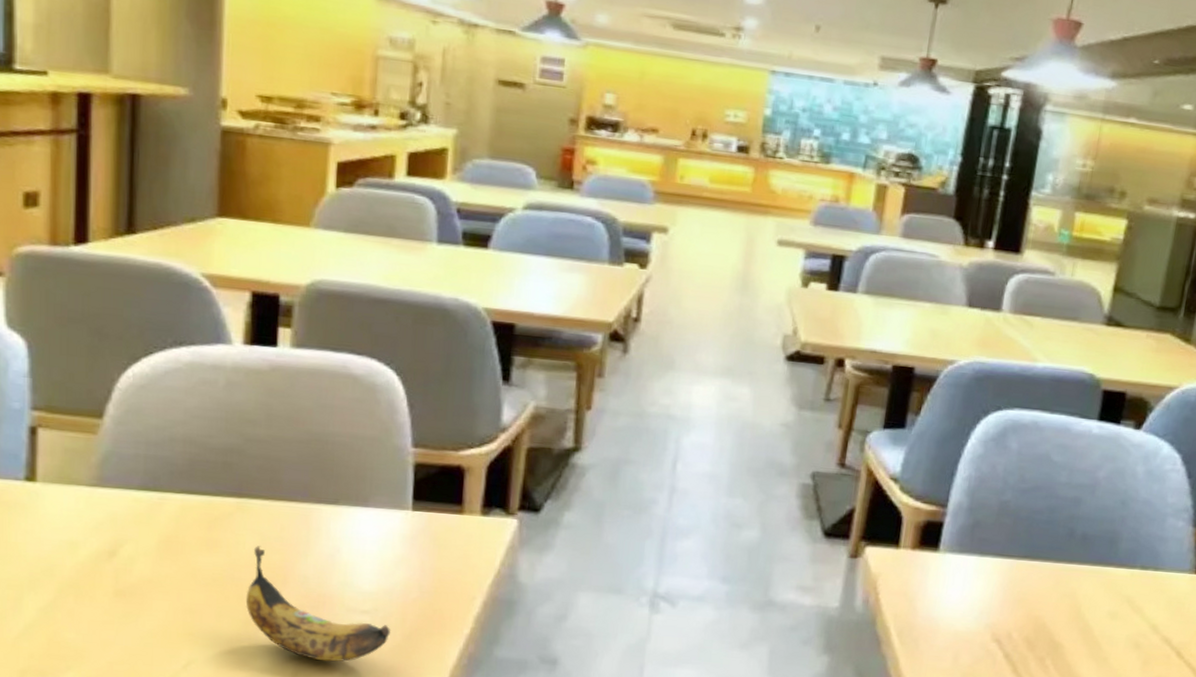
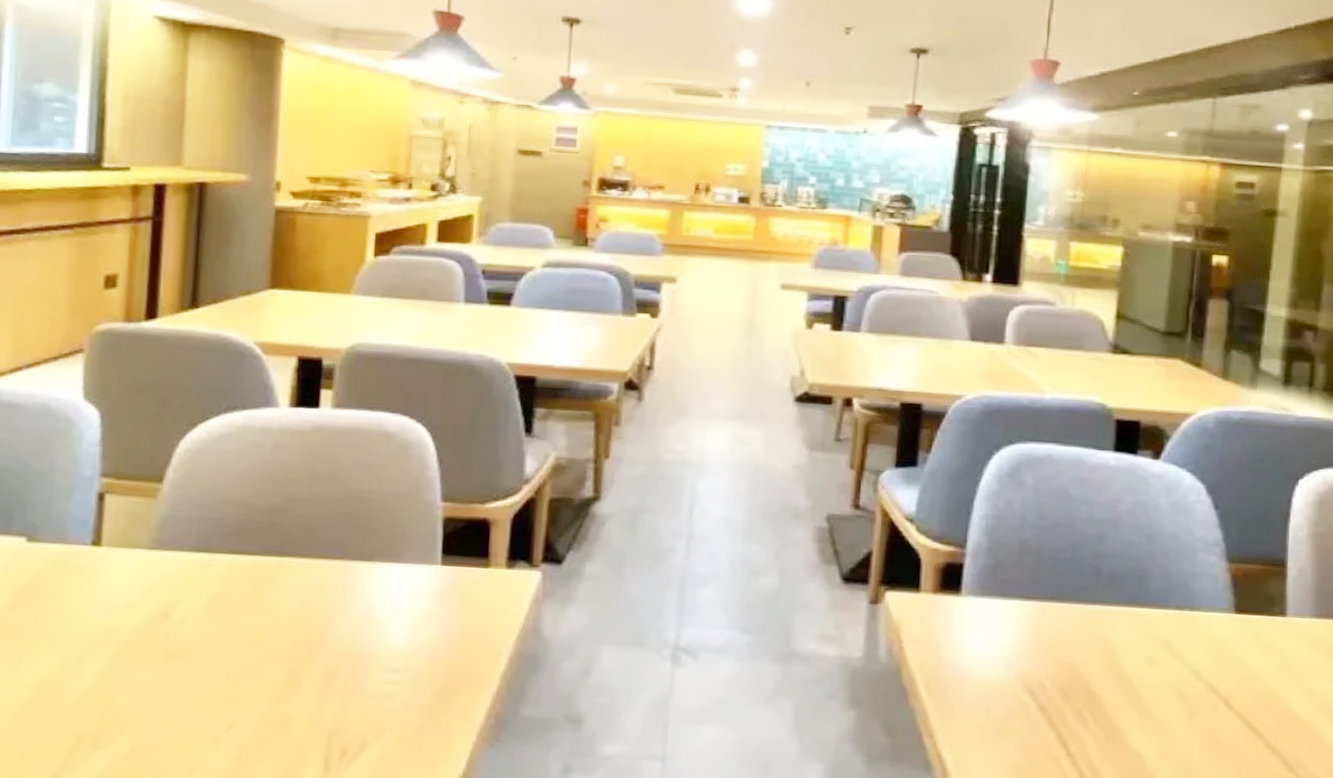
banana: present [245,546,391,662] -> none [285,604,421,724]

